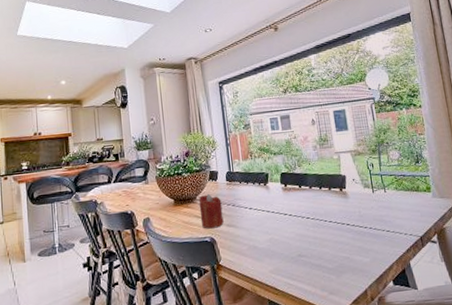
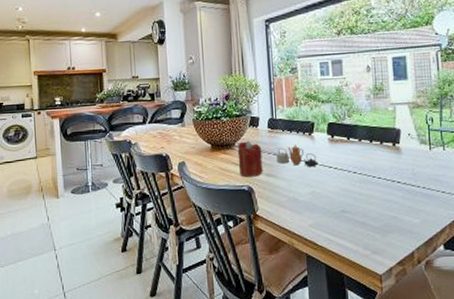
teapot: none [235,194,275,215] -> present [276,144,319,167]

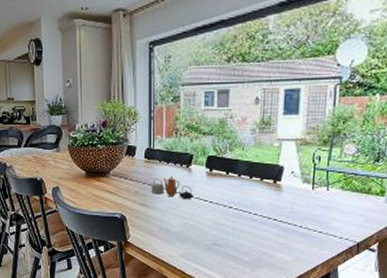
candle: present [237,140,263,177] -> none [112,169,137,206]

